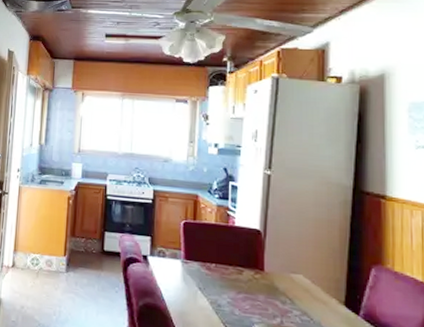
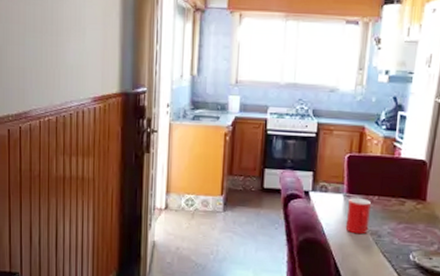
cup: none [184,264,210,303] -> present [345,197,372,235]

